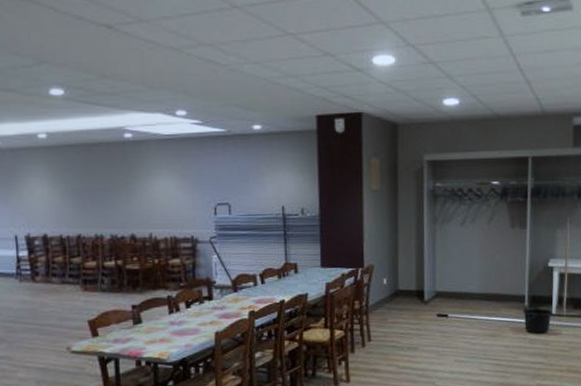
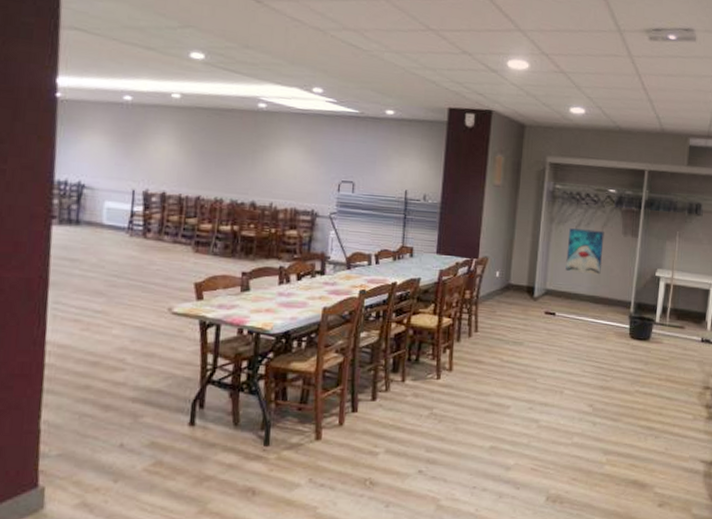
wall art: none [453,225,492,272] -> present [565,228,604,275]

